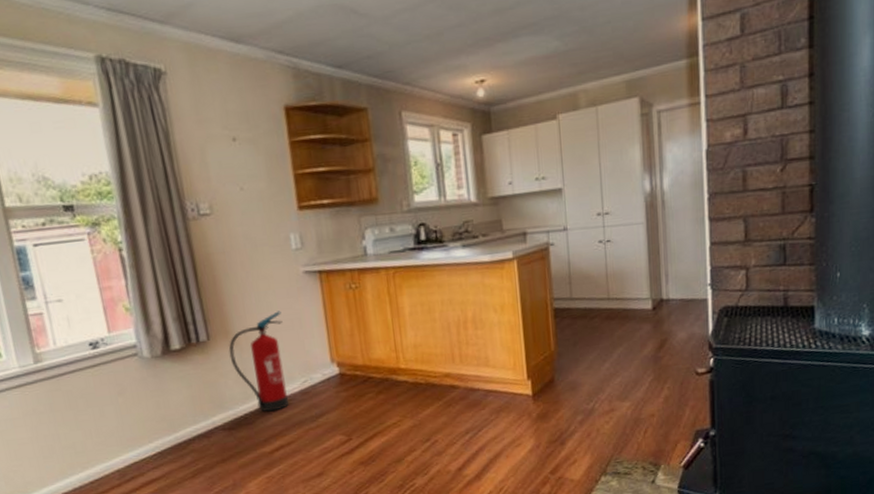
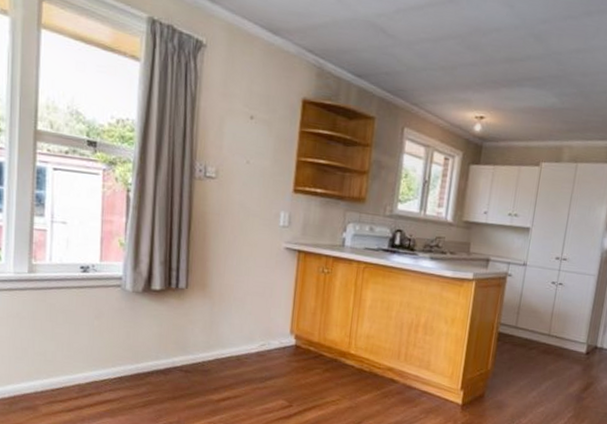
fire extinguisher: present [228,310,290,412] -> none [201,277,257,365]

